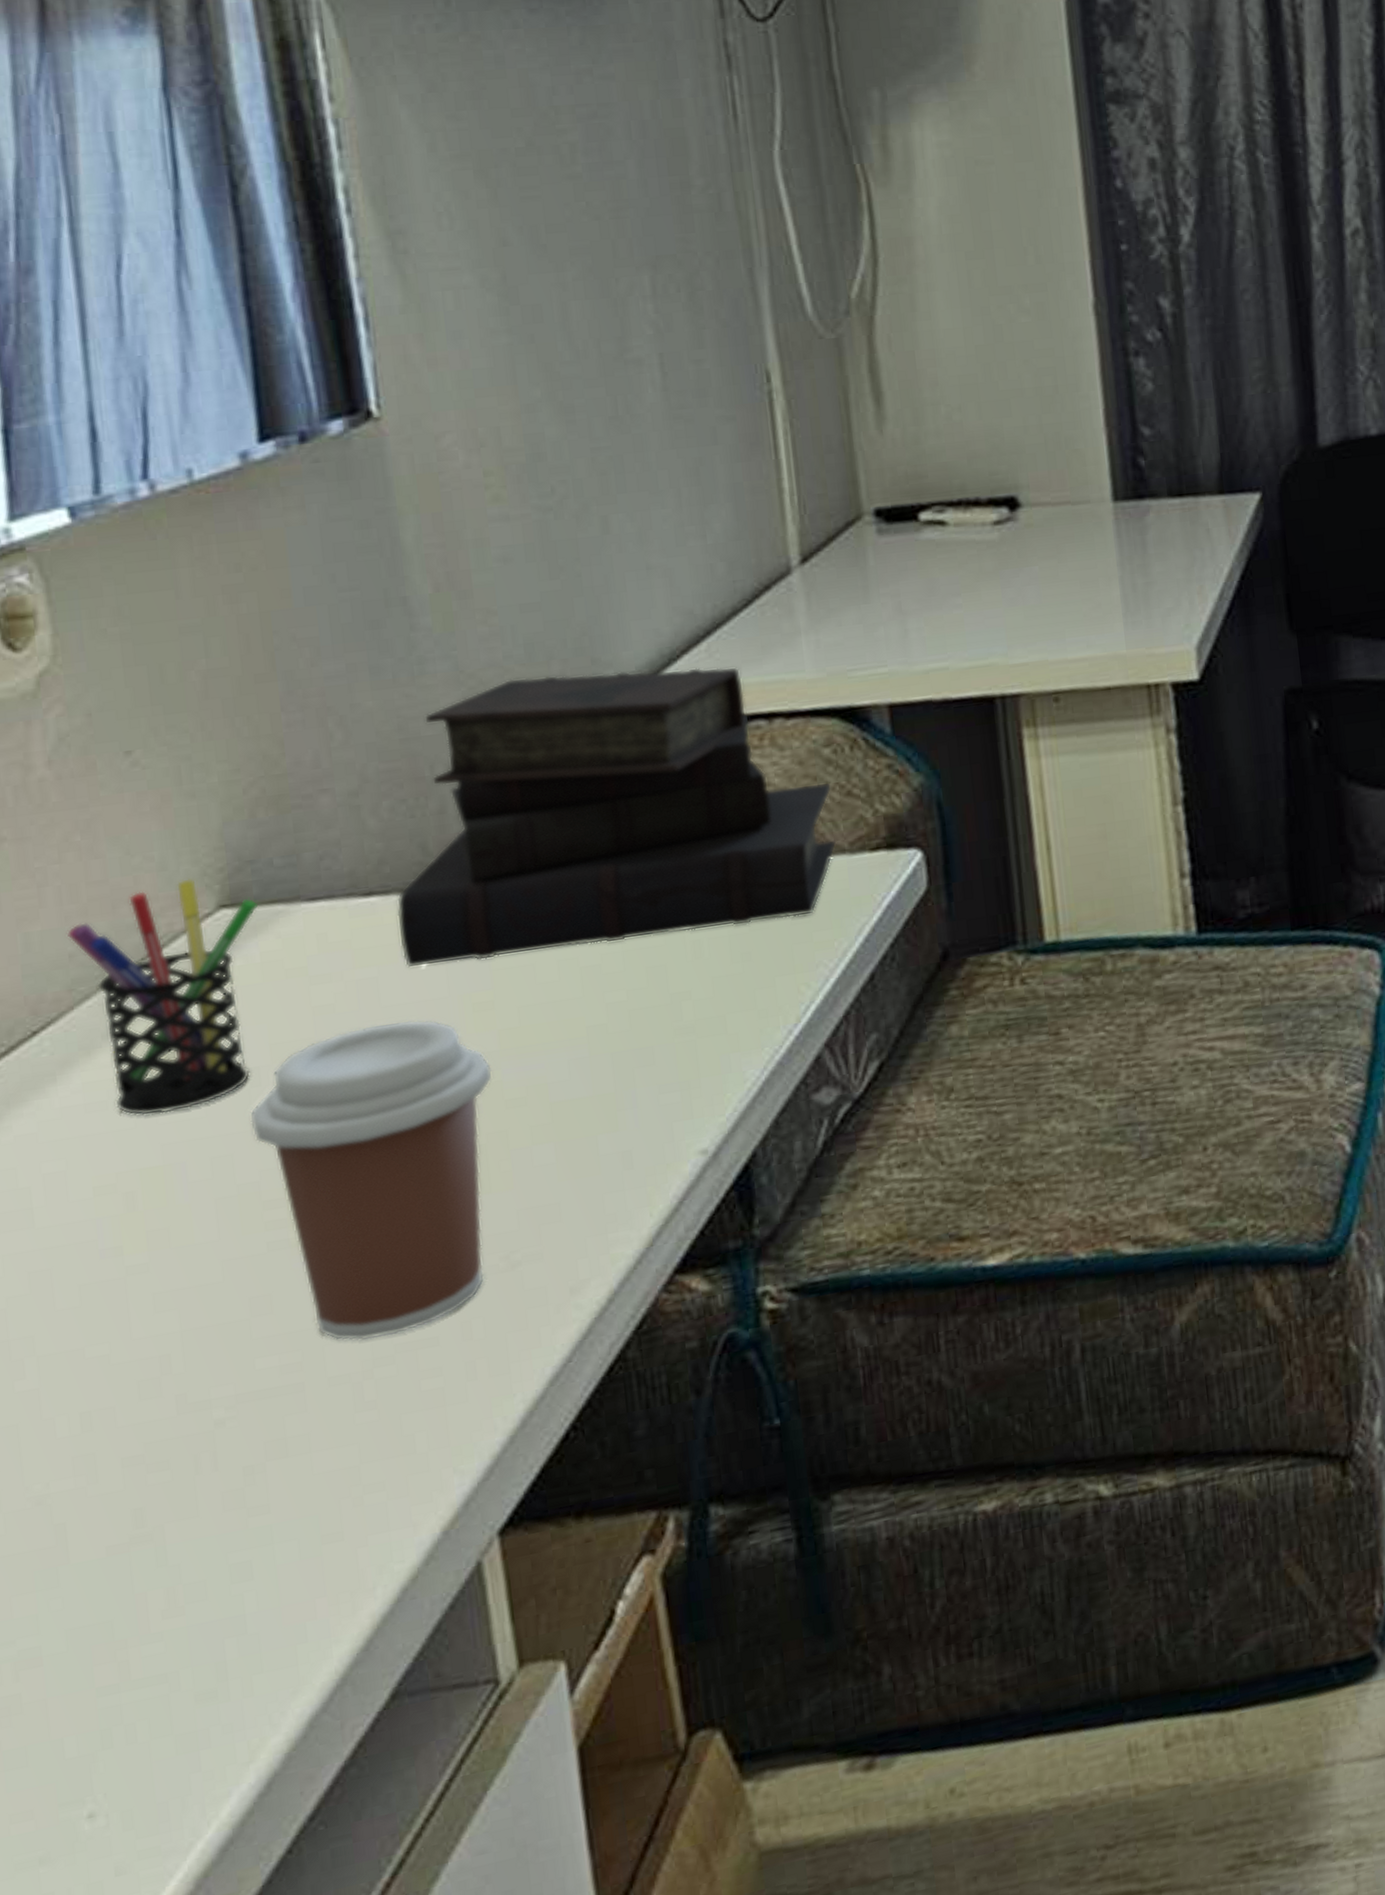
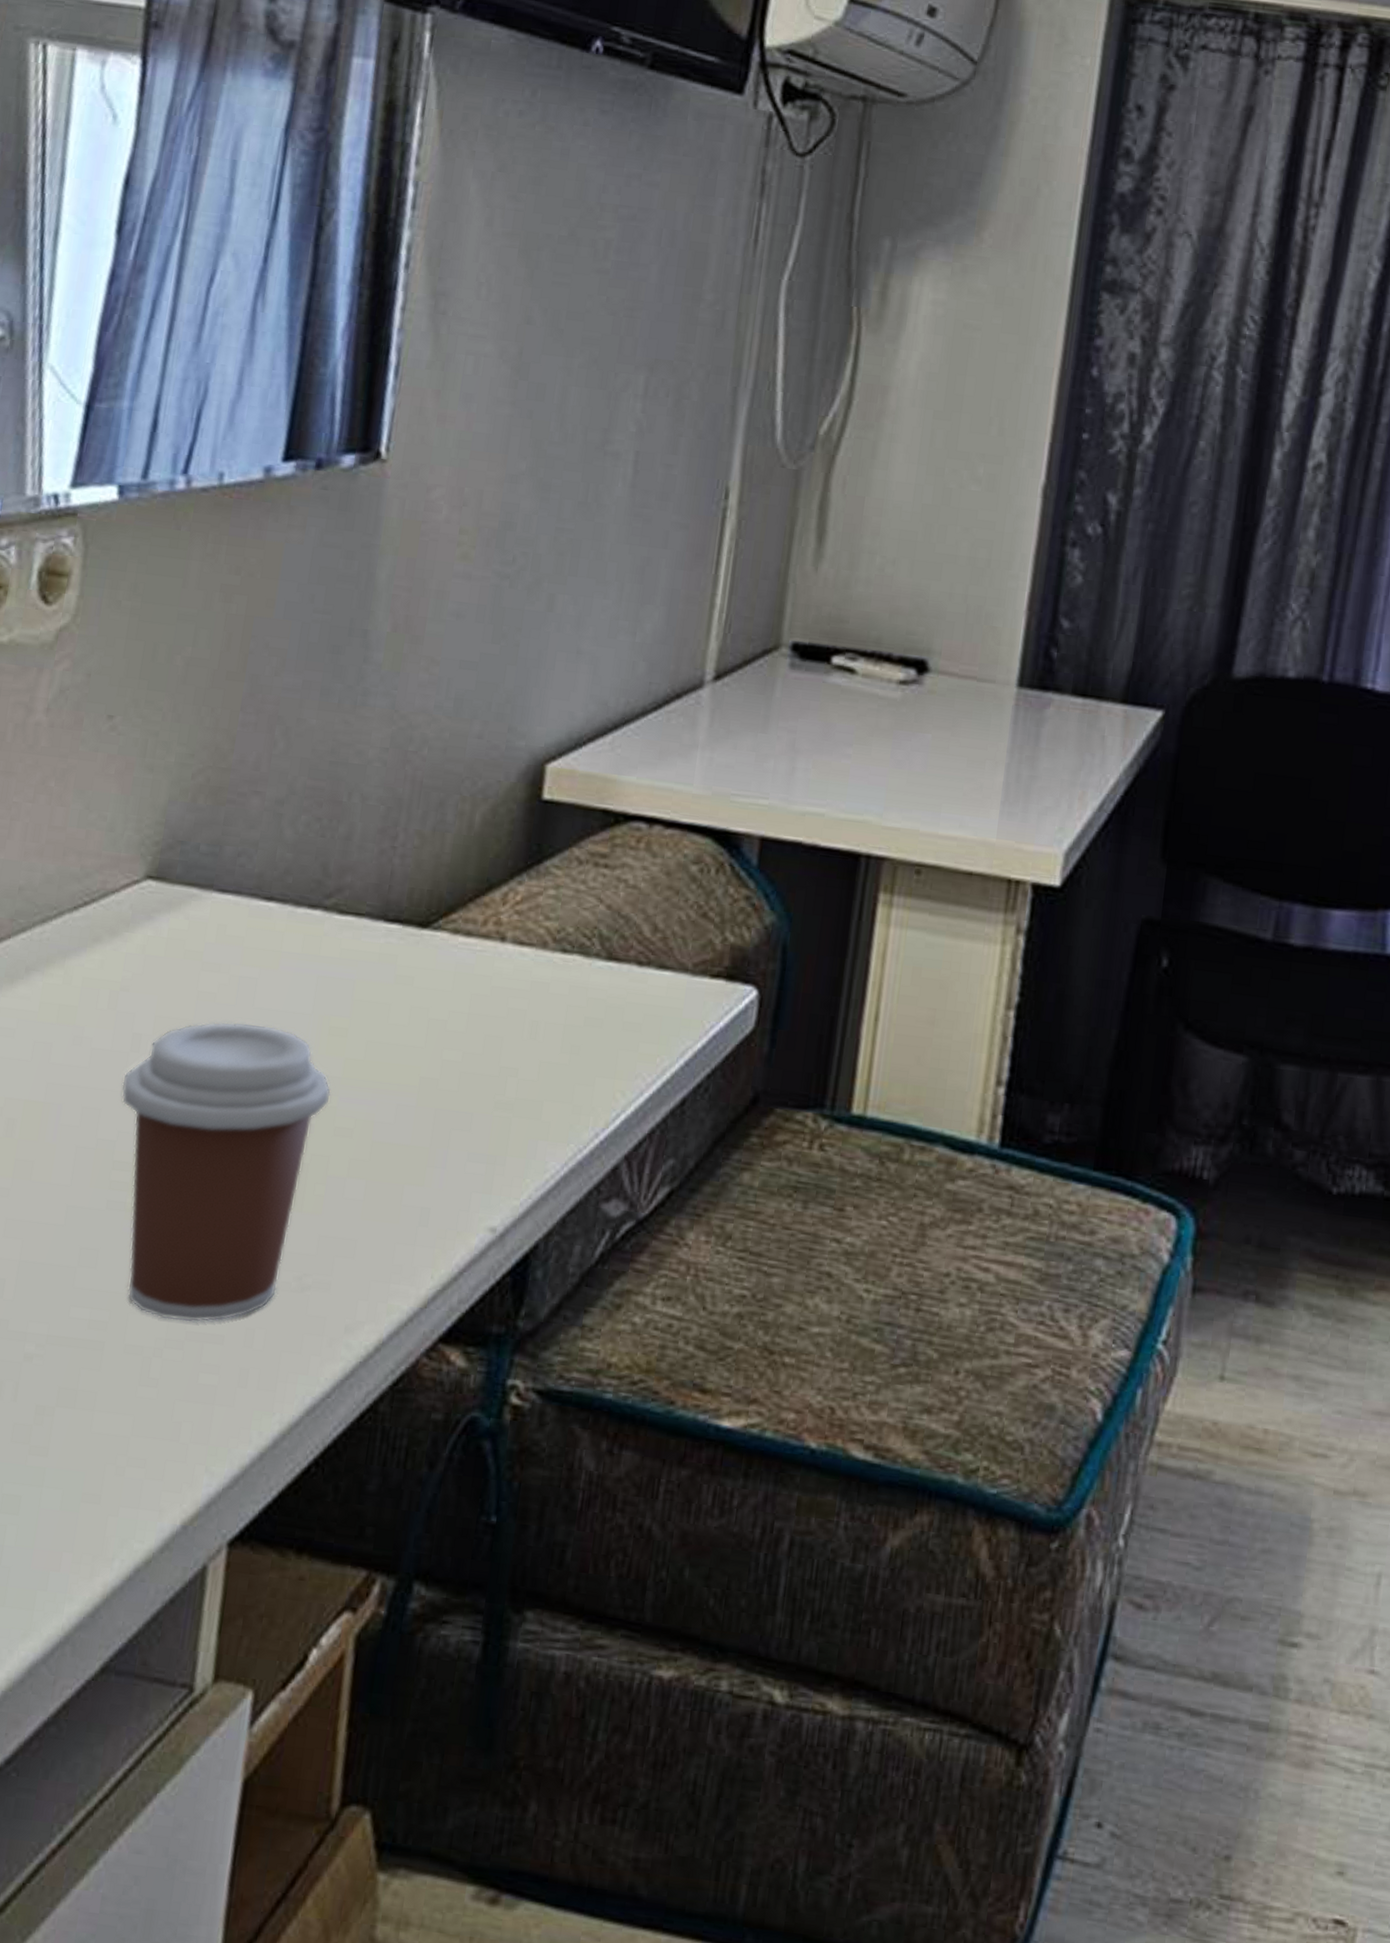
pen holder: present [66,878,259,1116] -> none [20,843,179,1057]
diary: present [396,666,837,968] -> none [283,728,691,1025]

